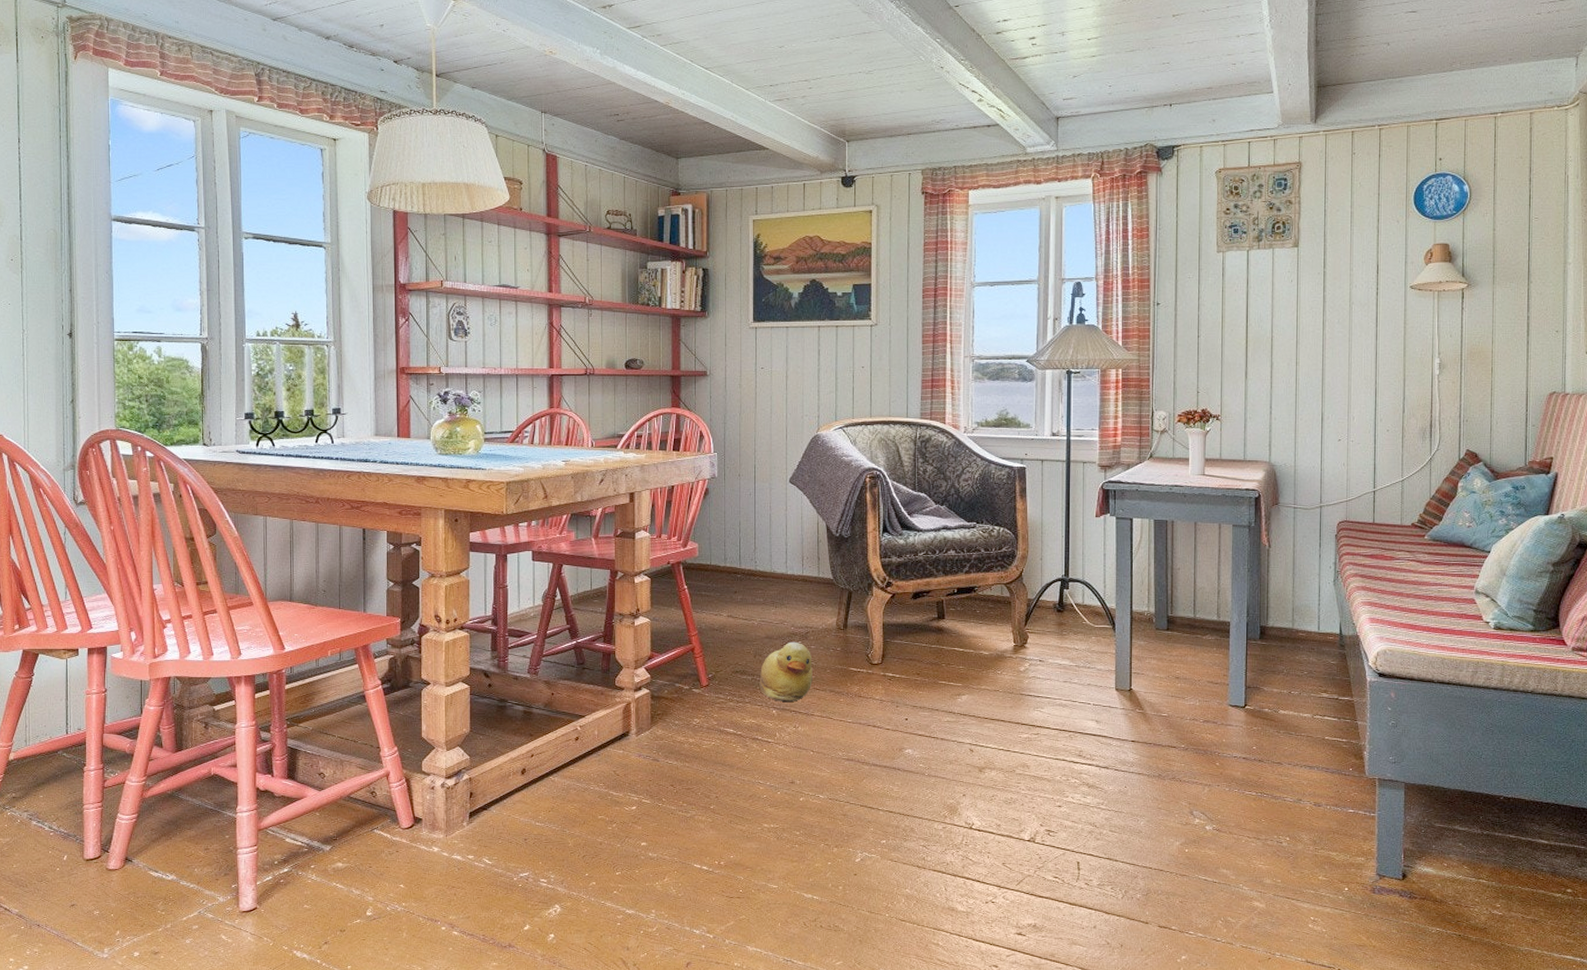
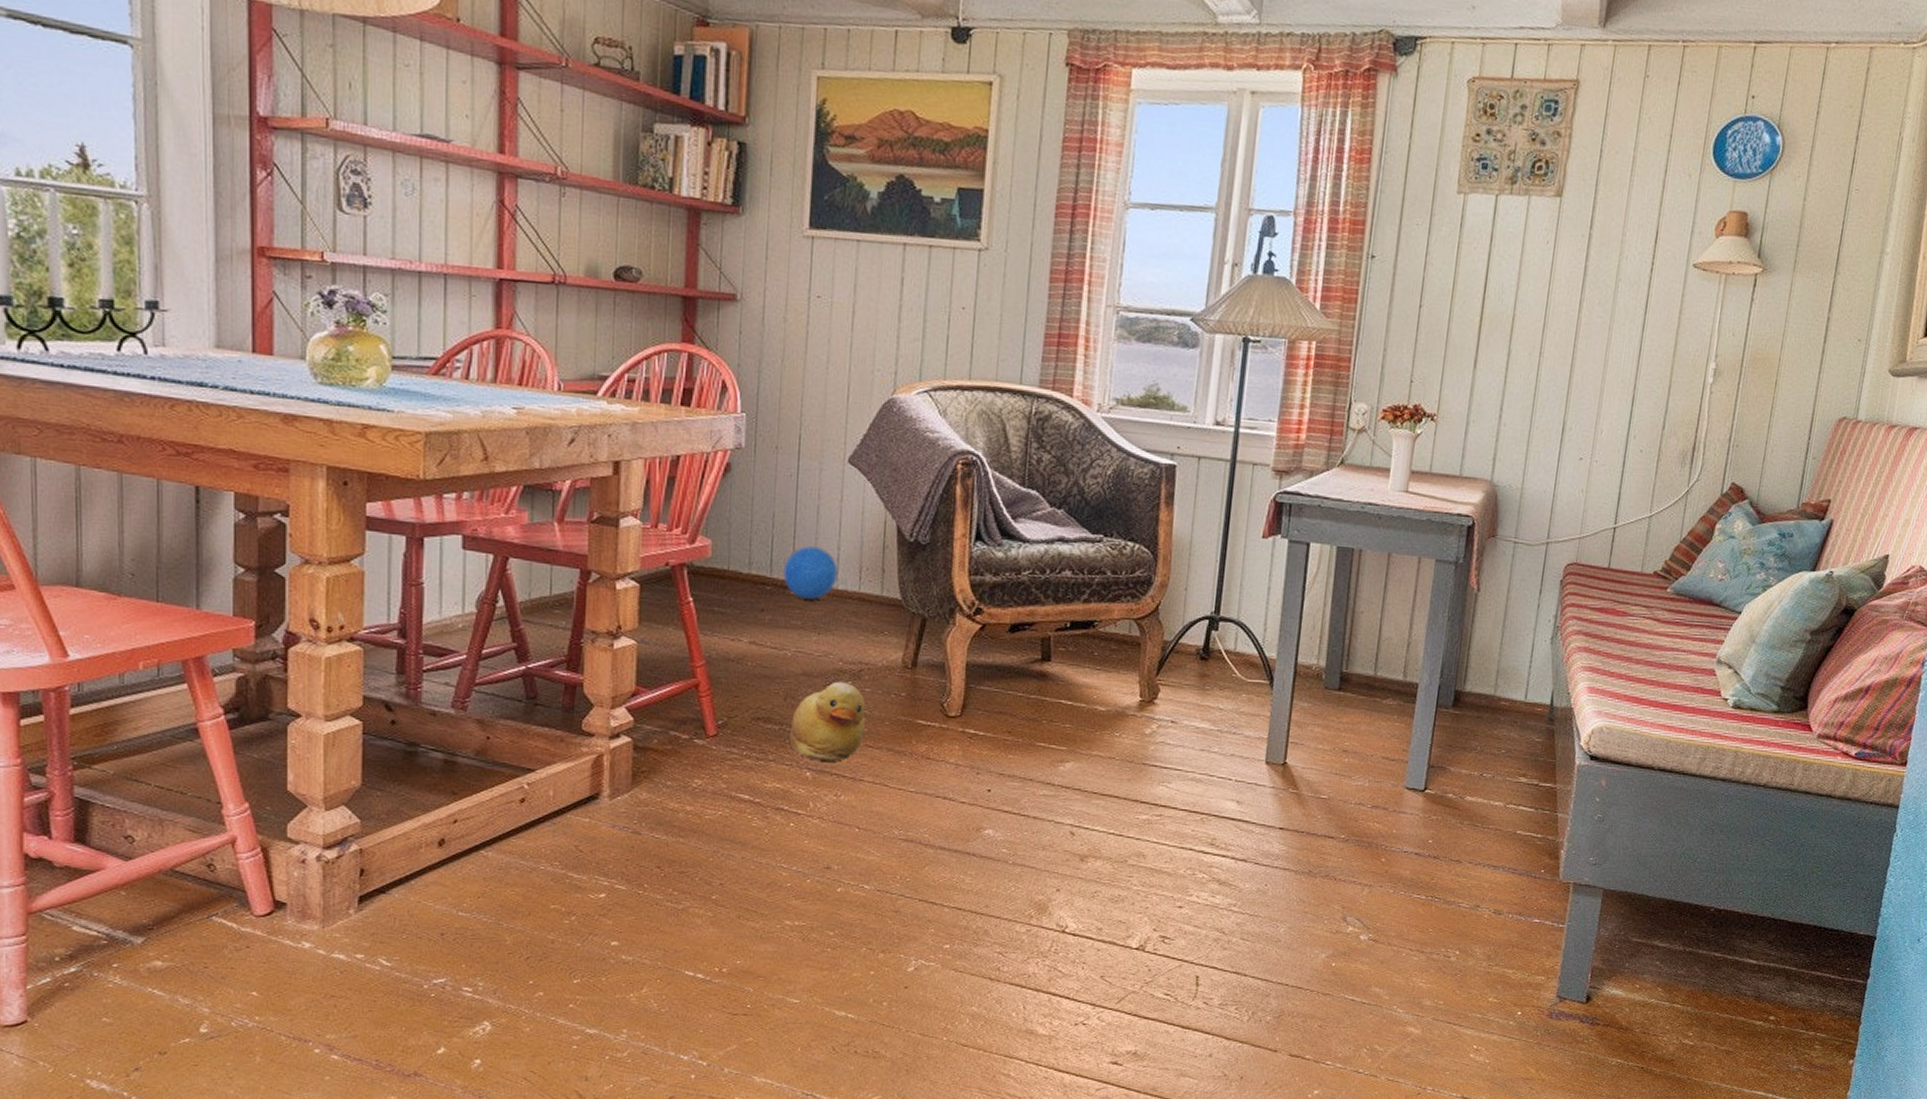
decorative ball: none [749,543,787,582] -> present [783,545,839,599]

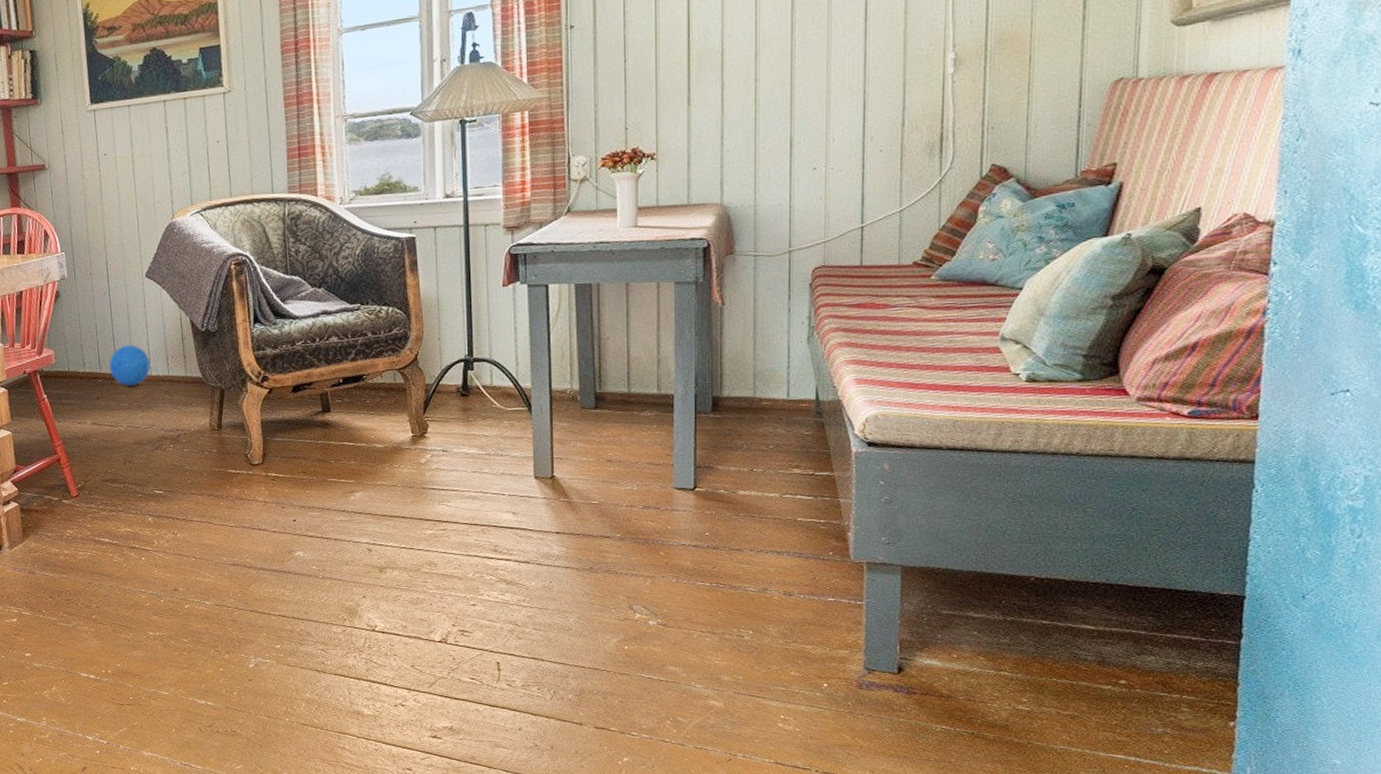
rubber duck: present [789,681,866,763] -> none [131,446,189,509]

